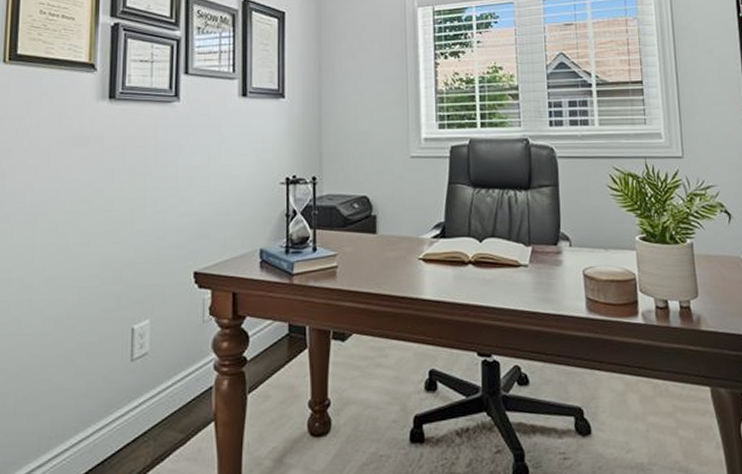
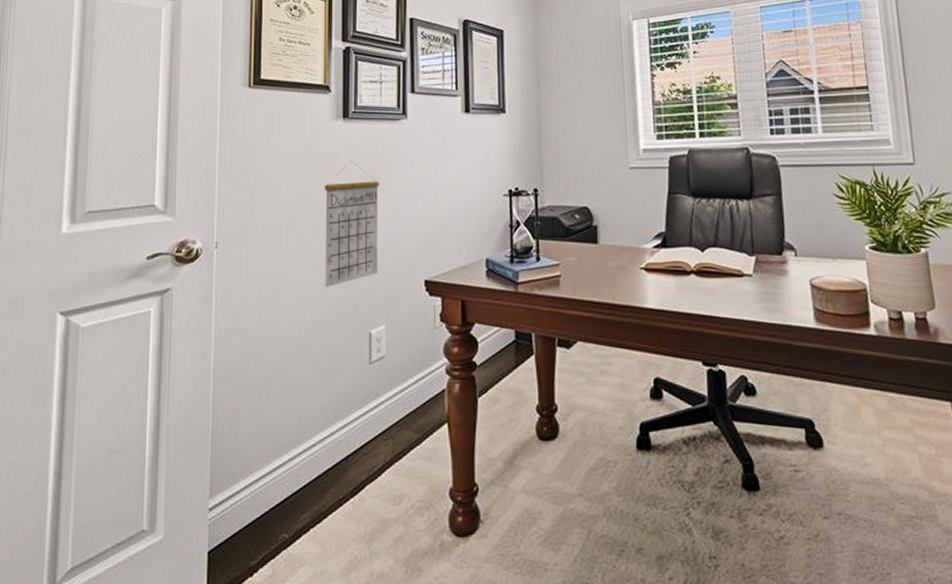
calendar: none [84,145,148,281] -> present [324,161,380,288]

